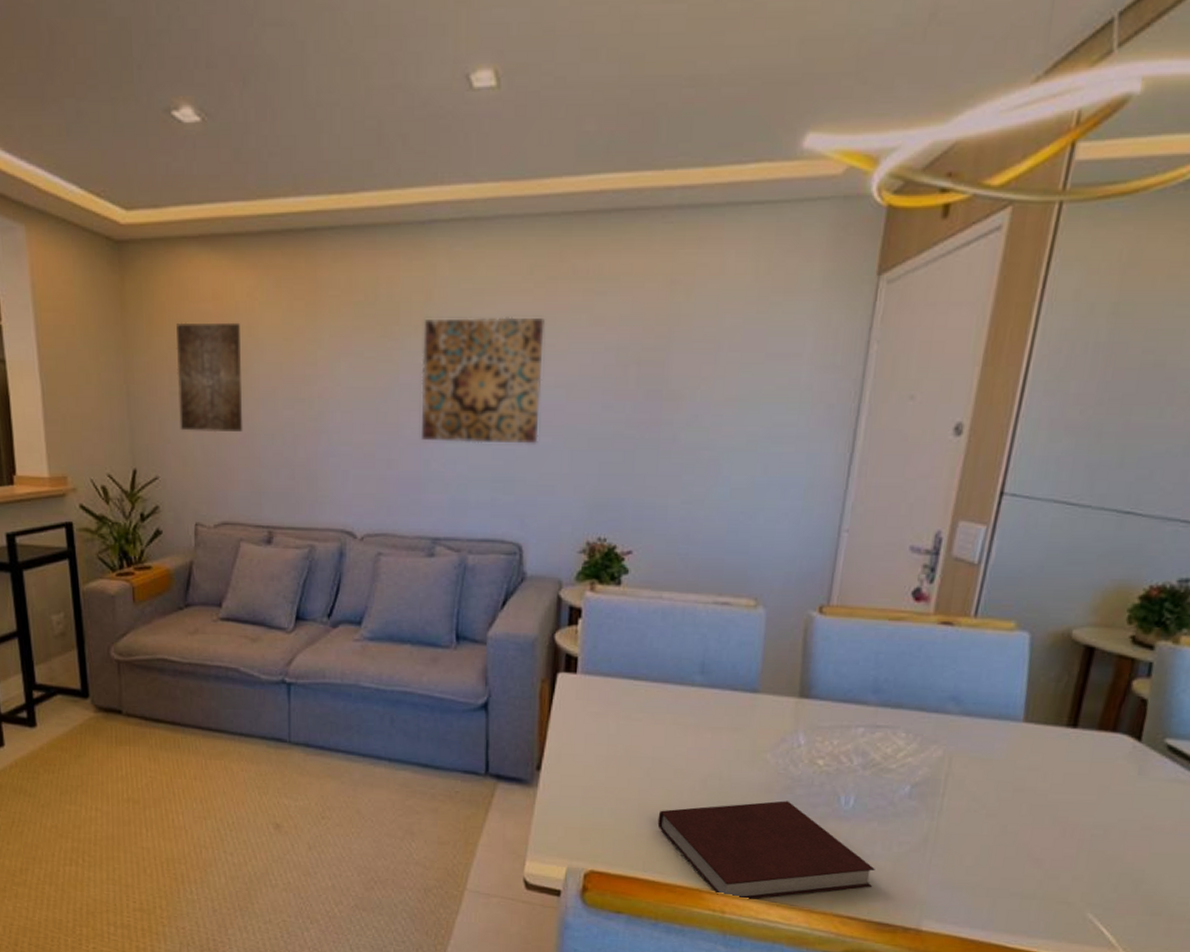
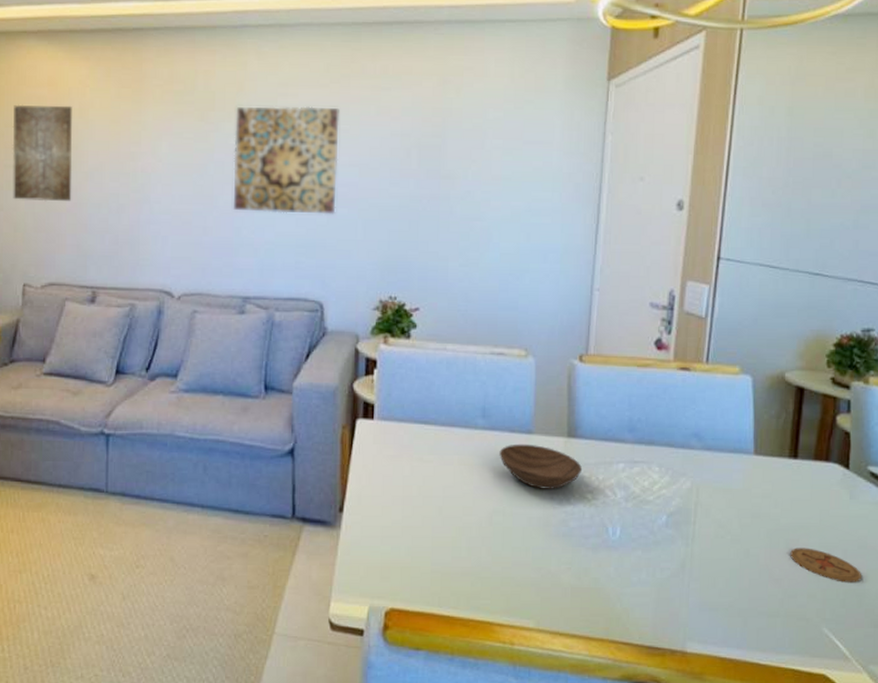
notebook: present [657,800,875,900] -> none [450,533,642,631]
bowl: none [718,703,814,754] -> present [499,444,582,489]
coaster: none [1056,826,1142,867] -> present [790,548,861,583]

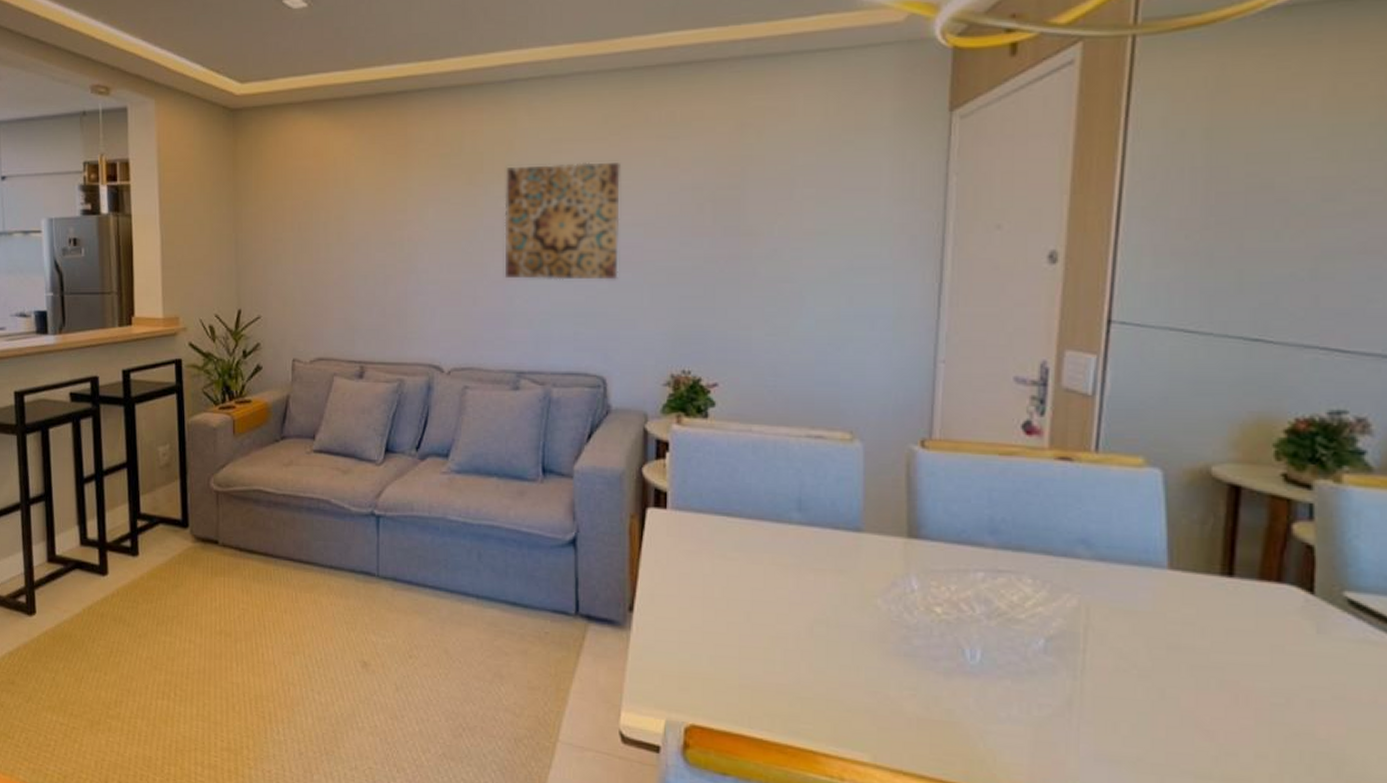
wall art: present [12,104,72,202] -> none [280,175,339,275]
bowl: present [499,444,582,489] -> none [820,543,927,599]
coaster: present [790,548,861,583] -> none [1226,691,1338,744]

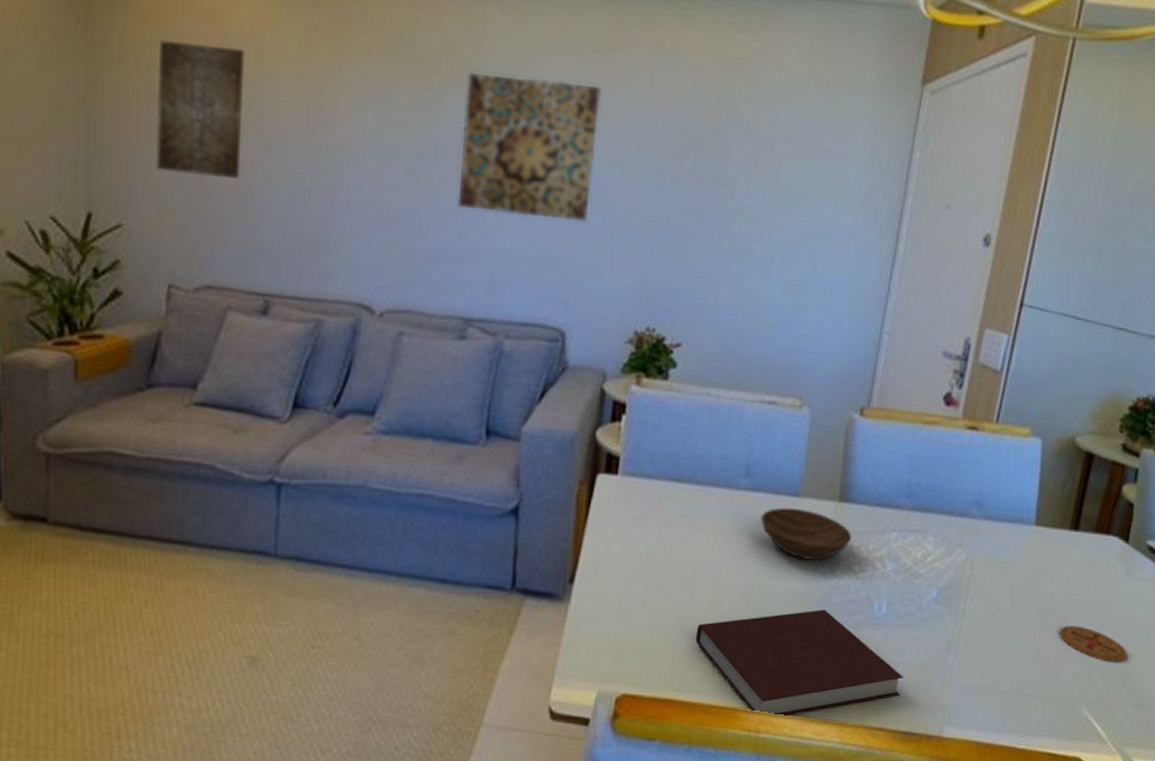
wall art: none [280,175,339,275] -> present [156,39,244,178]
notebook: none [762,652,1014,766] -> present [695,609,903,717]
bowl: none [820,543,927,599] -> present [760,507,851,560]
coaster: none [1226,691,1338,744] -> present [1059,626,1127,662]

